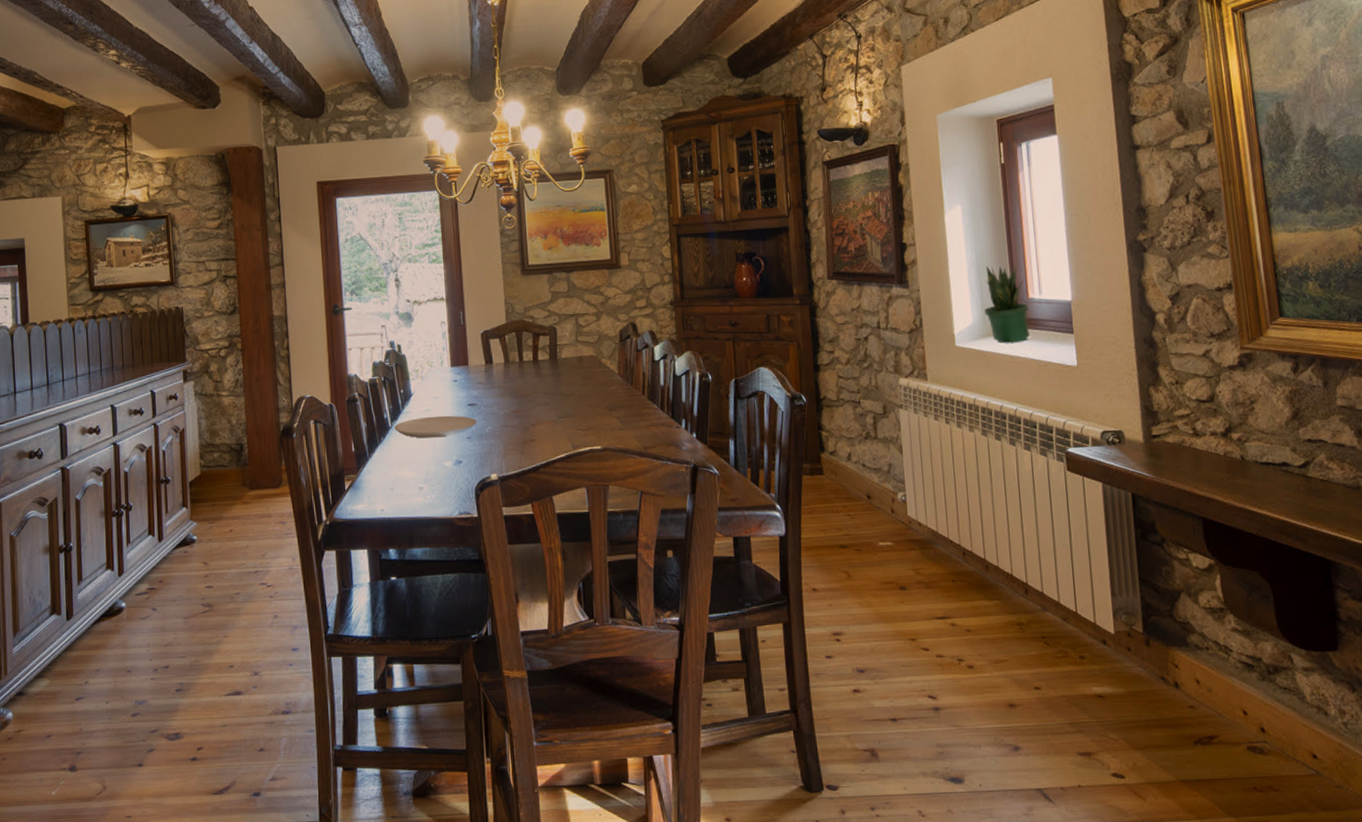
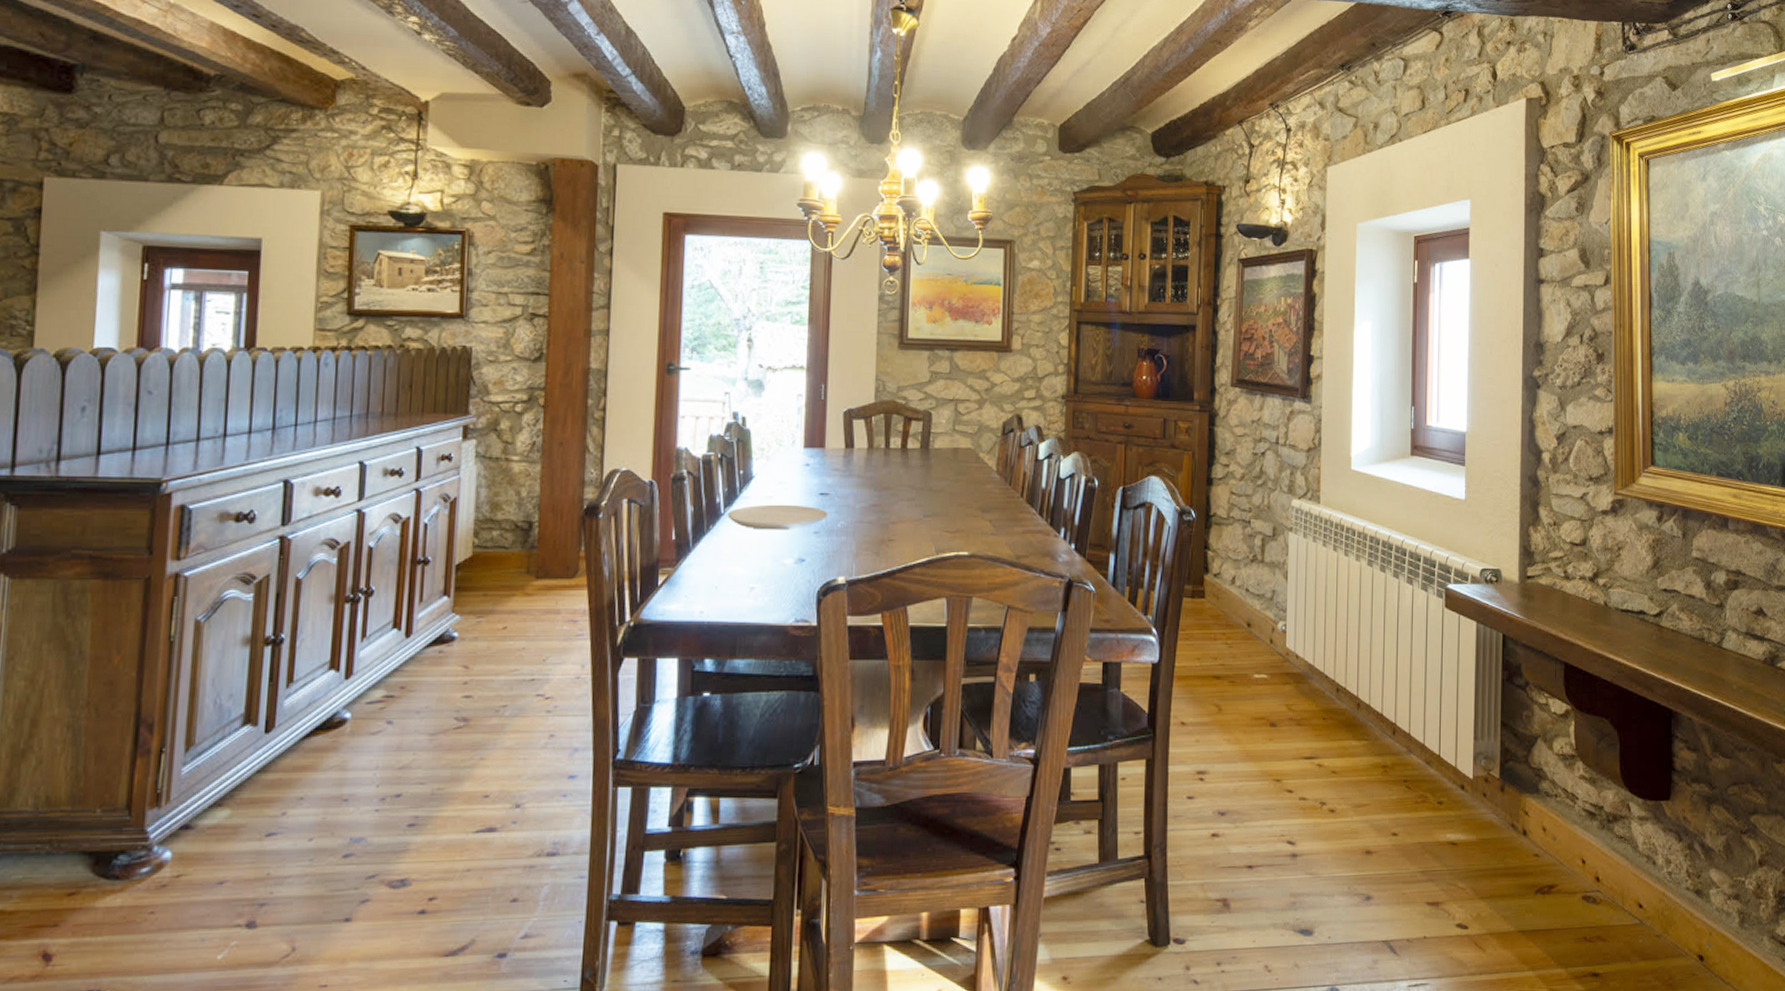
planter: present [984,264,1030,344] -> none [1383,388,1425,472]

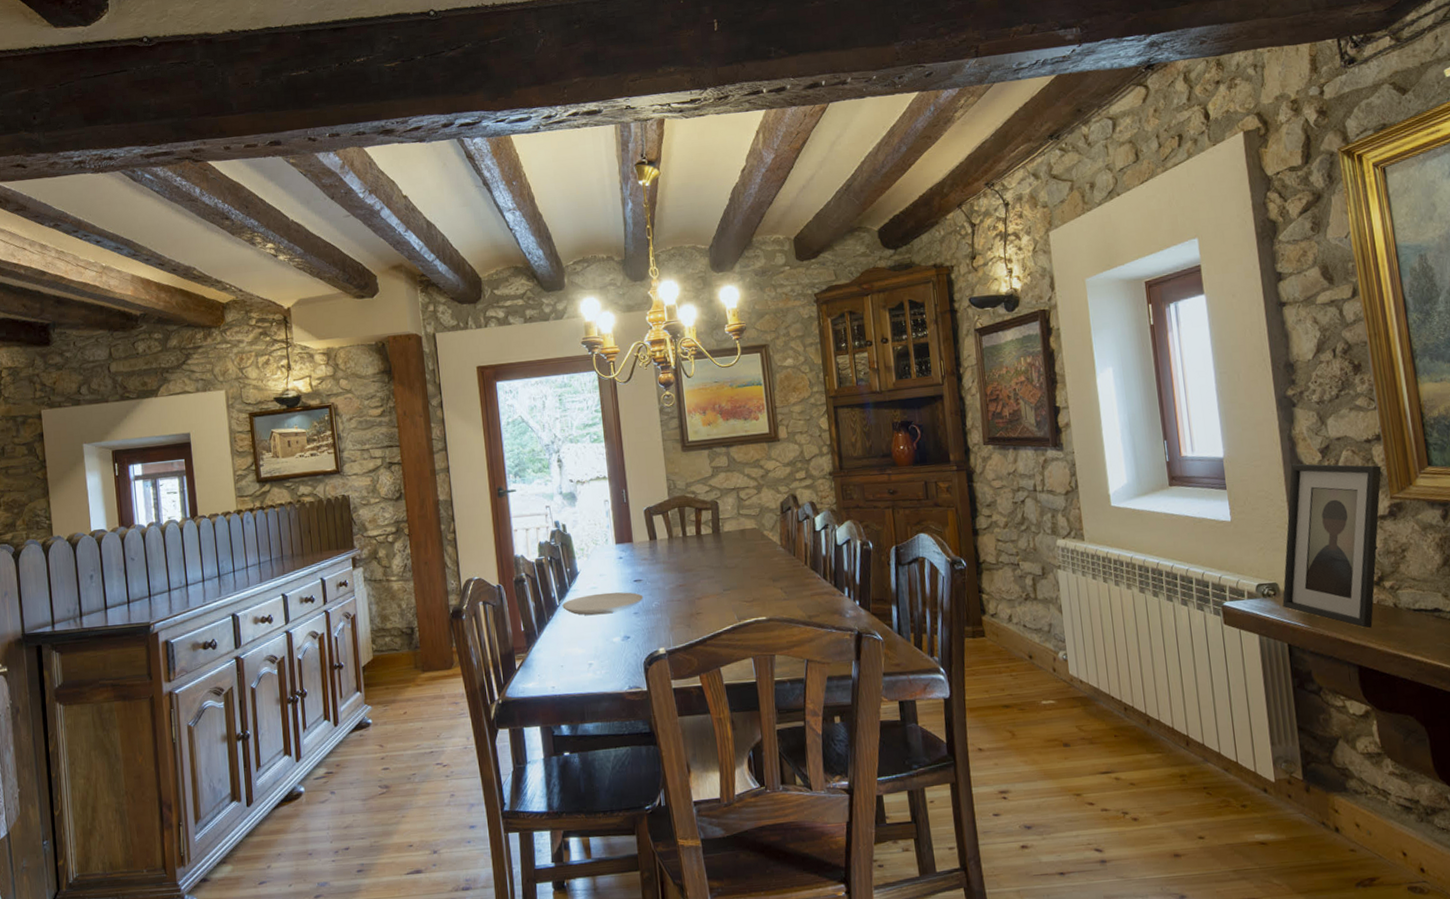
picture frame: none [1503,447,1610,625] -> present [1282,463,1382,629]

